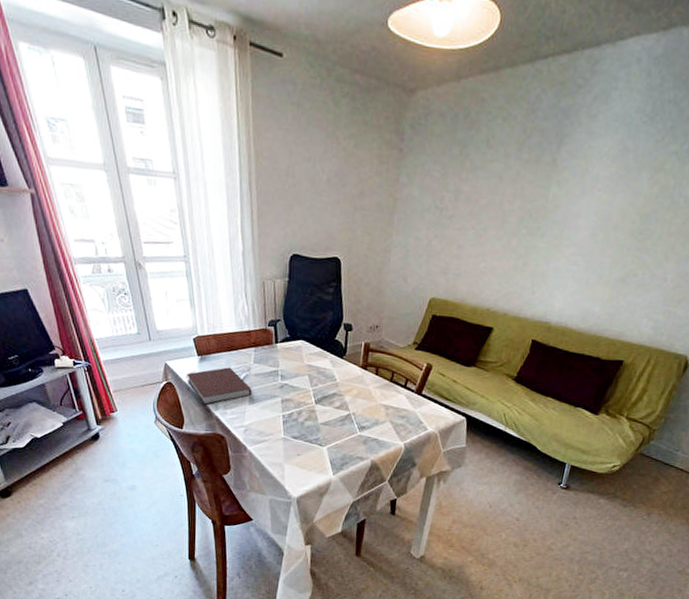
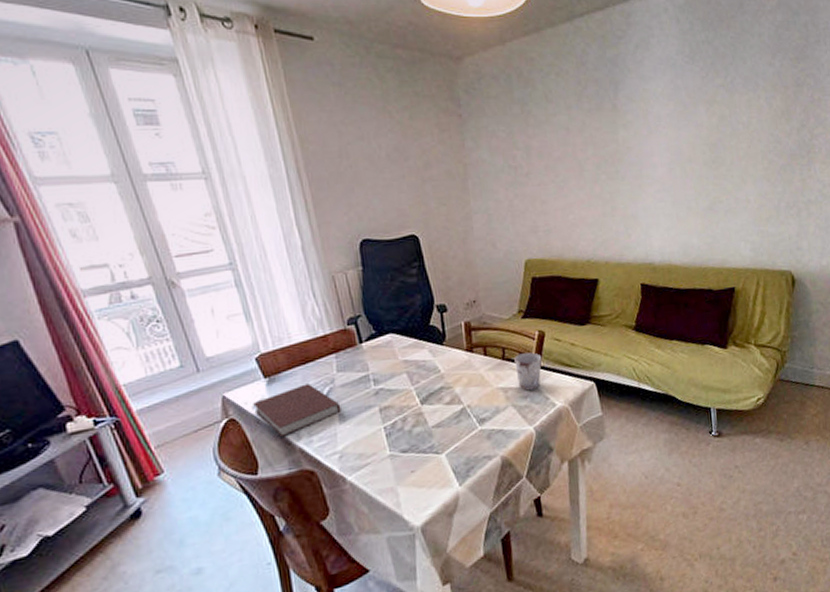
cup: none [399,380,425,413] -> present [514,352,542,391]

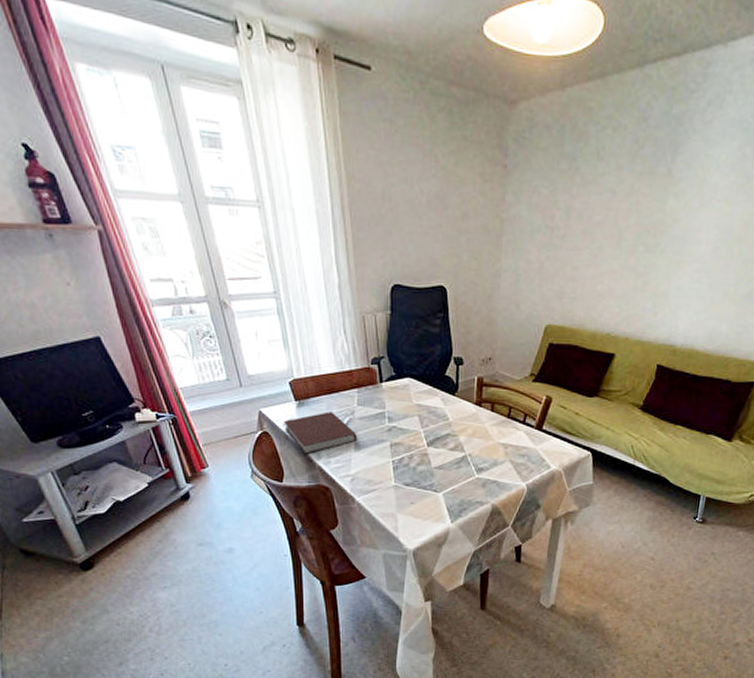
cup: present [514,352,542,391] -> none [518,415,545,450]

